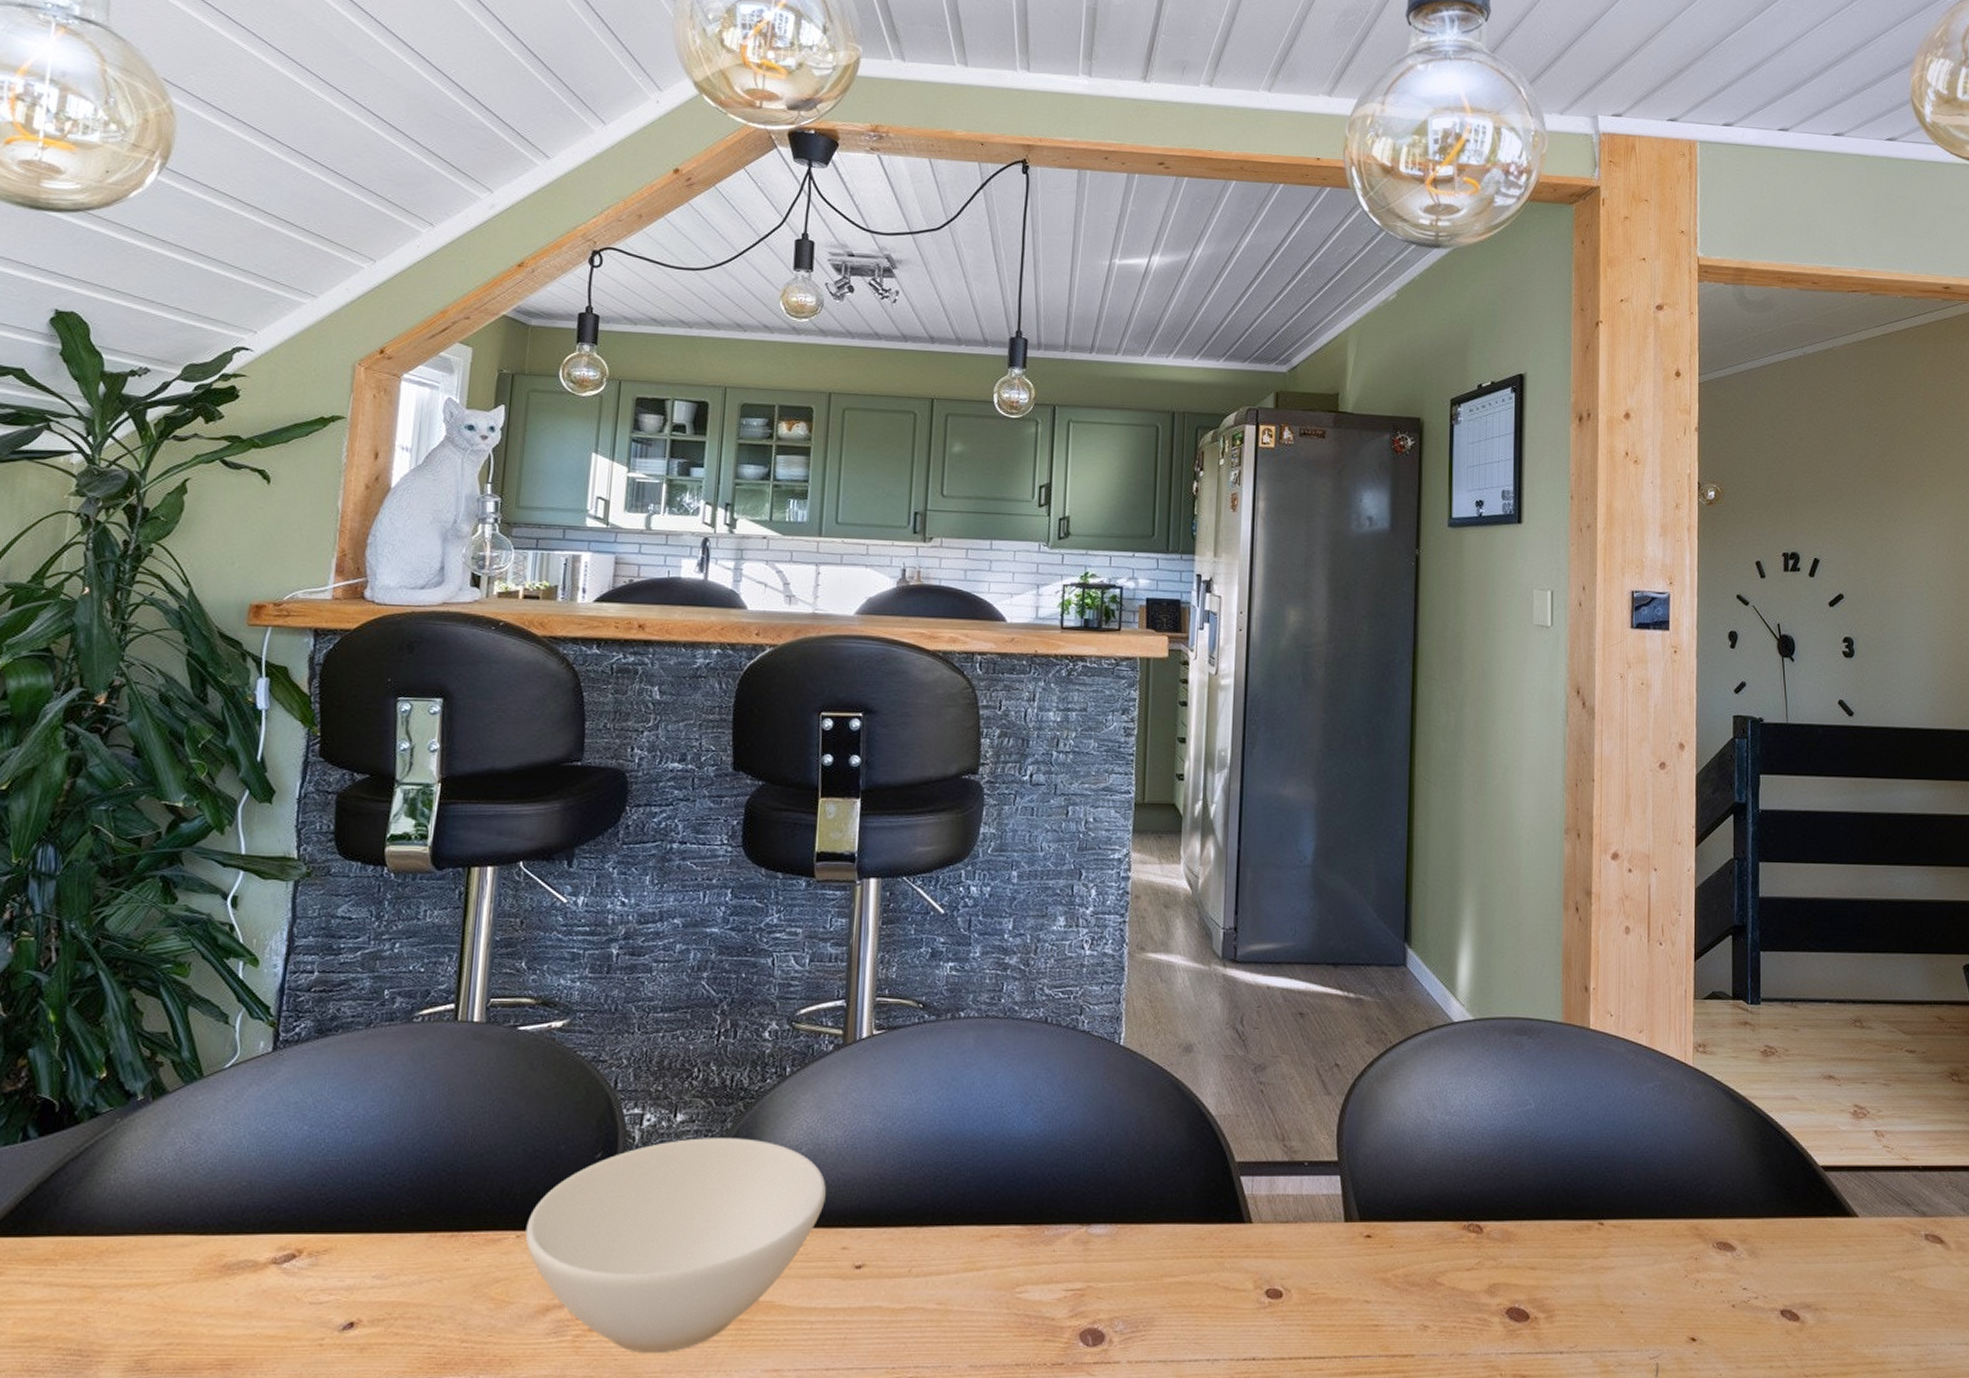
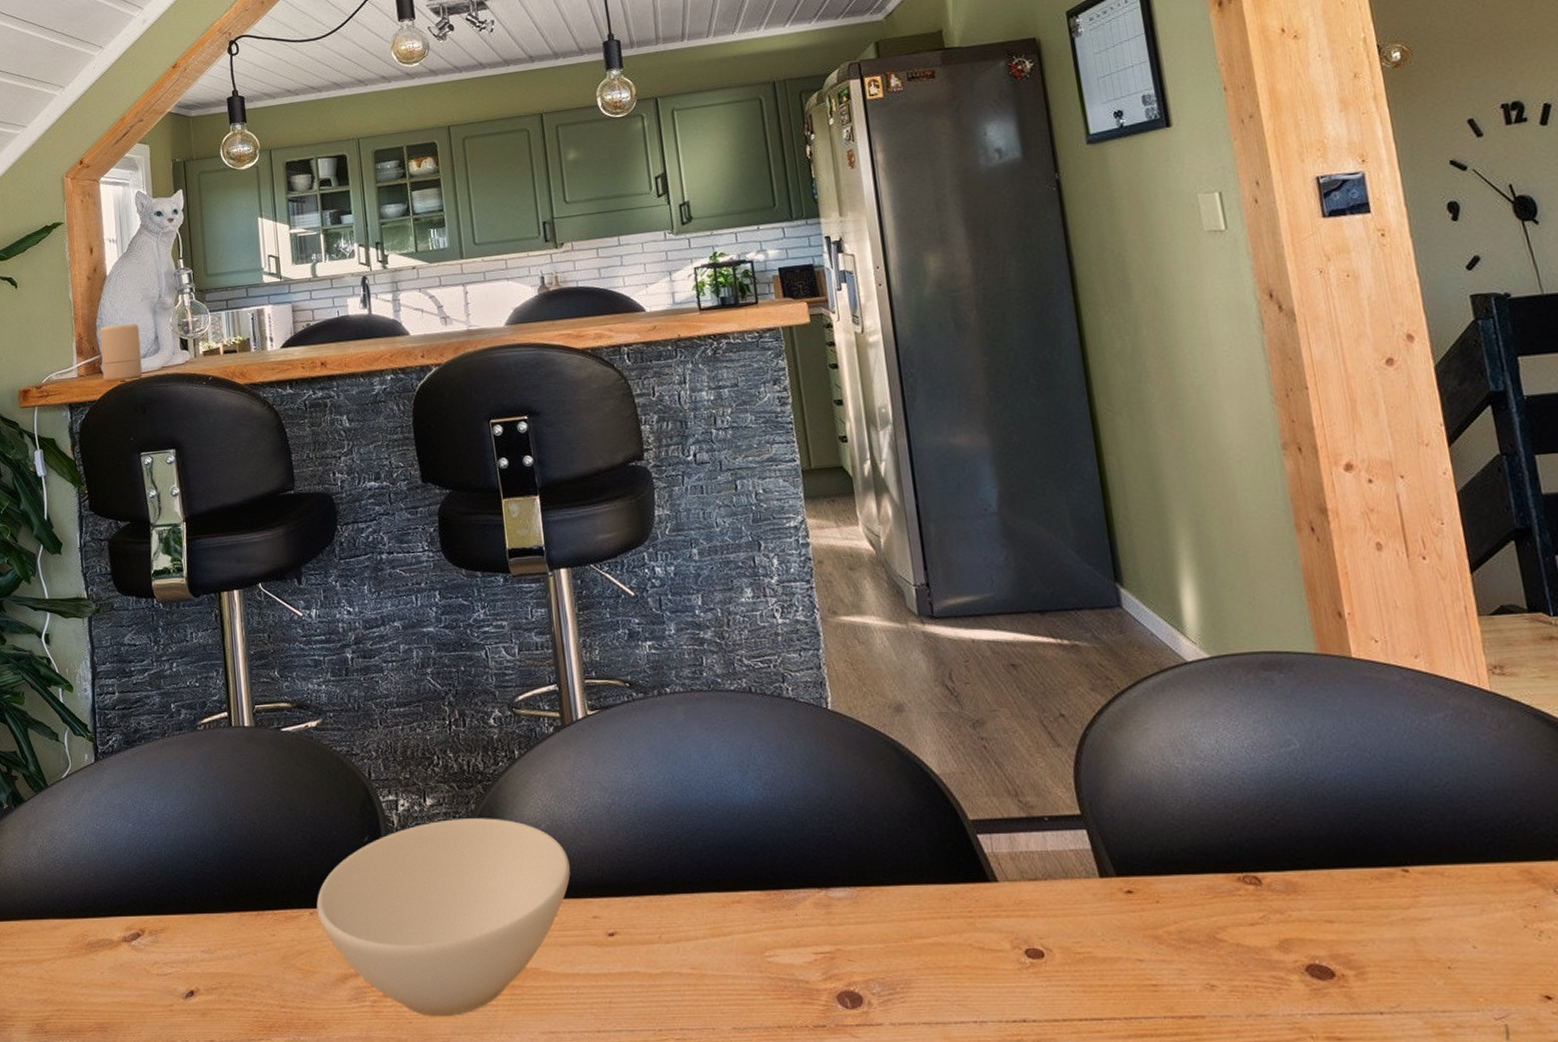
candle: none [364,545,422,612] -> present [99,324,143,382]

